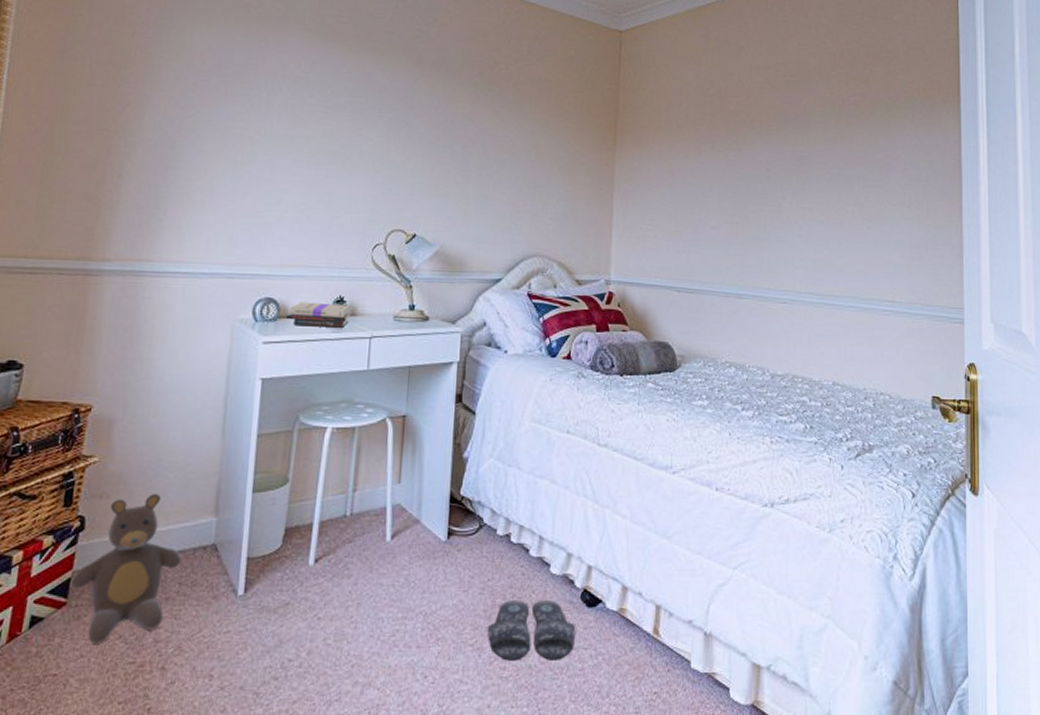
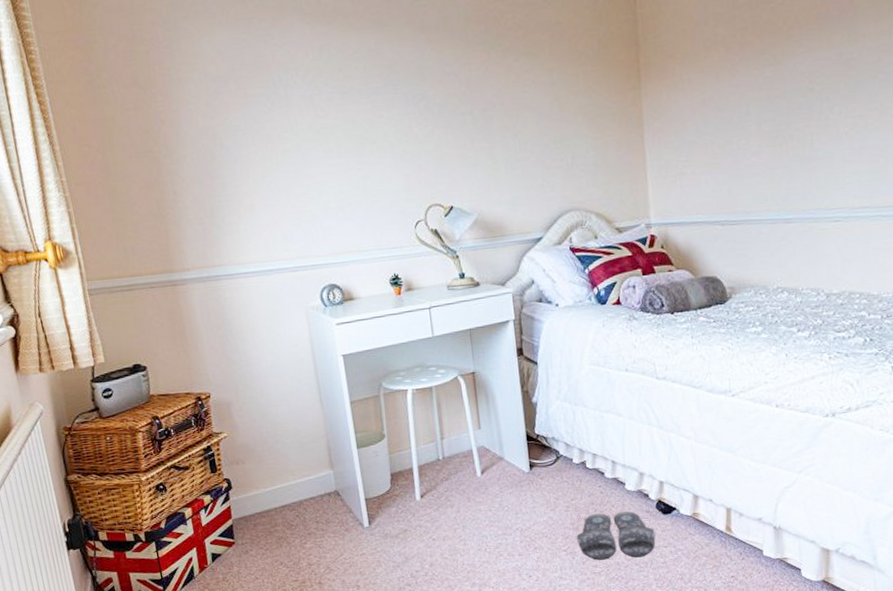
teddy bear: present [70,494,182,644] -> none [232,457,314,569]
books: present [286,302,350,328] -> none [351,281,407,306]

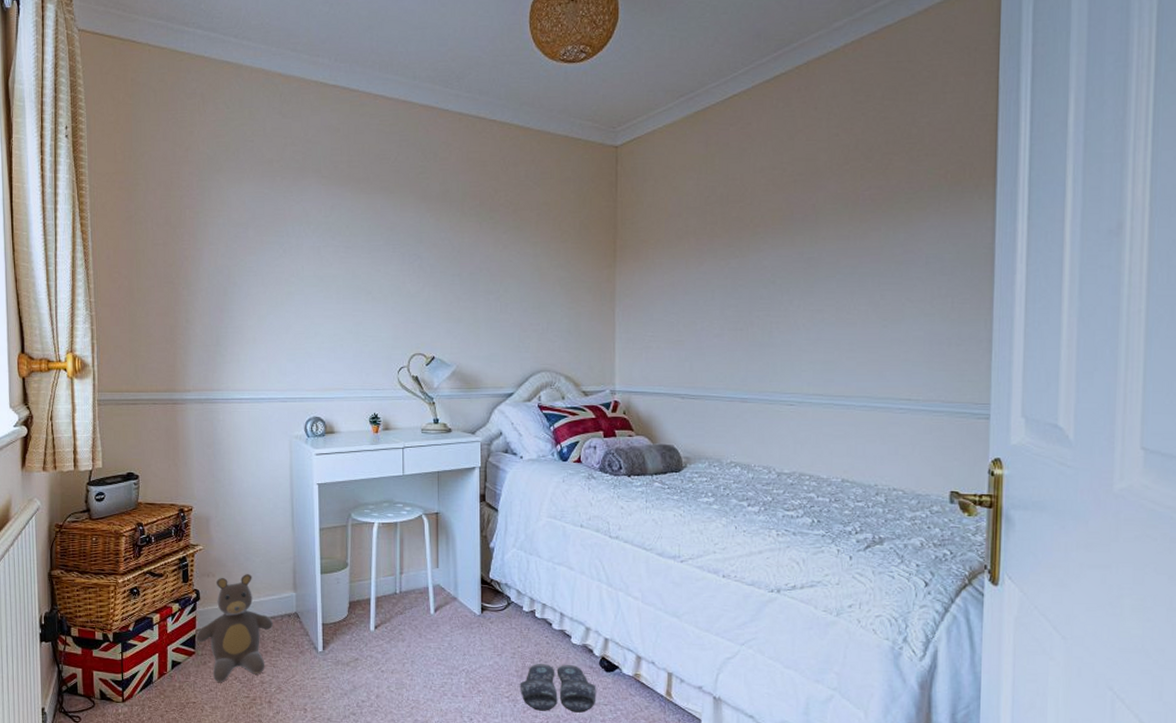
teddy bear: none [232,457,314,569] -> present [195,574,274,682]

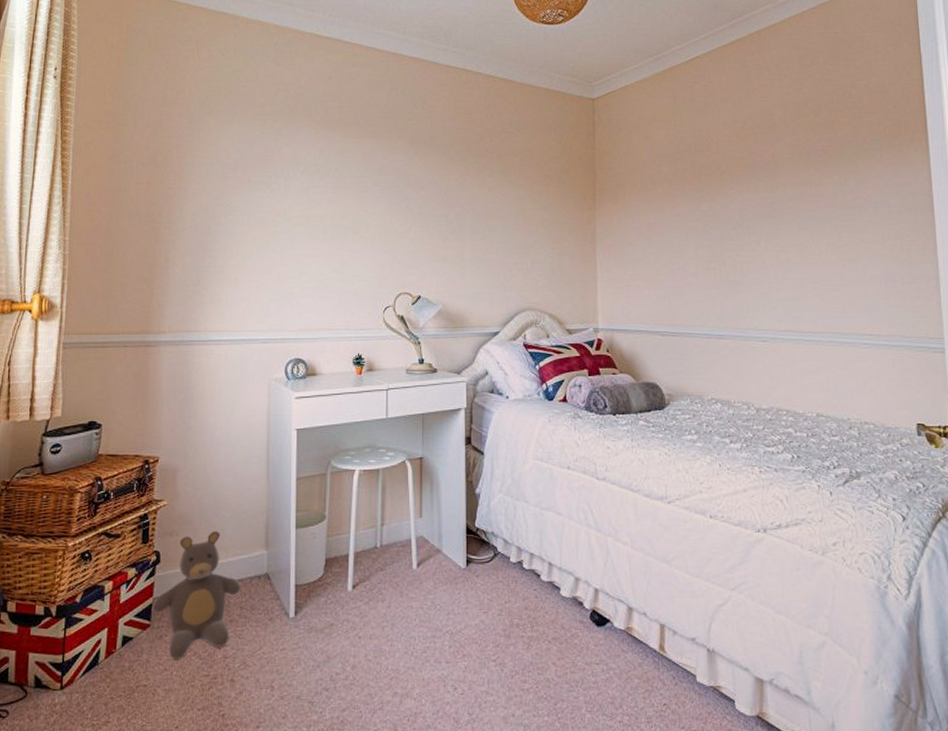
slippers: present [519,664,596,713] -> none [507,621,588,675]

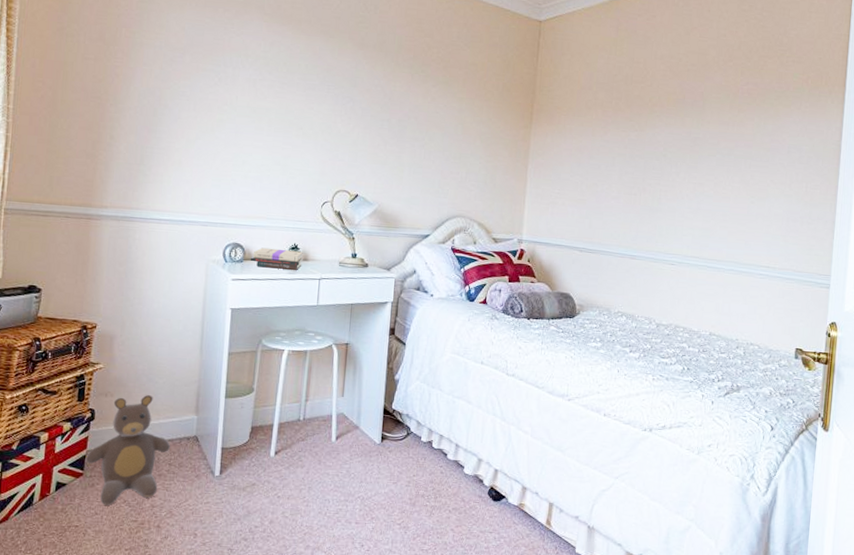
books: none [314,361,368,382] -> present [251,247,303,270]

